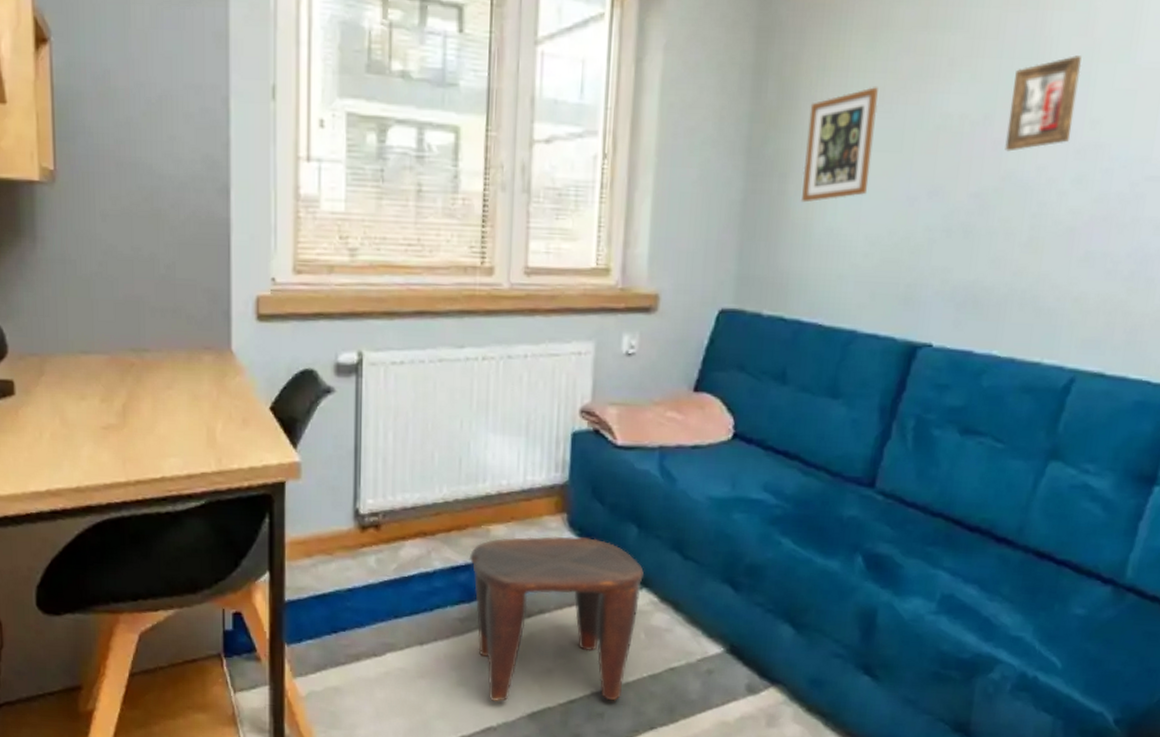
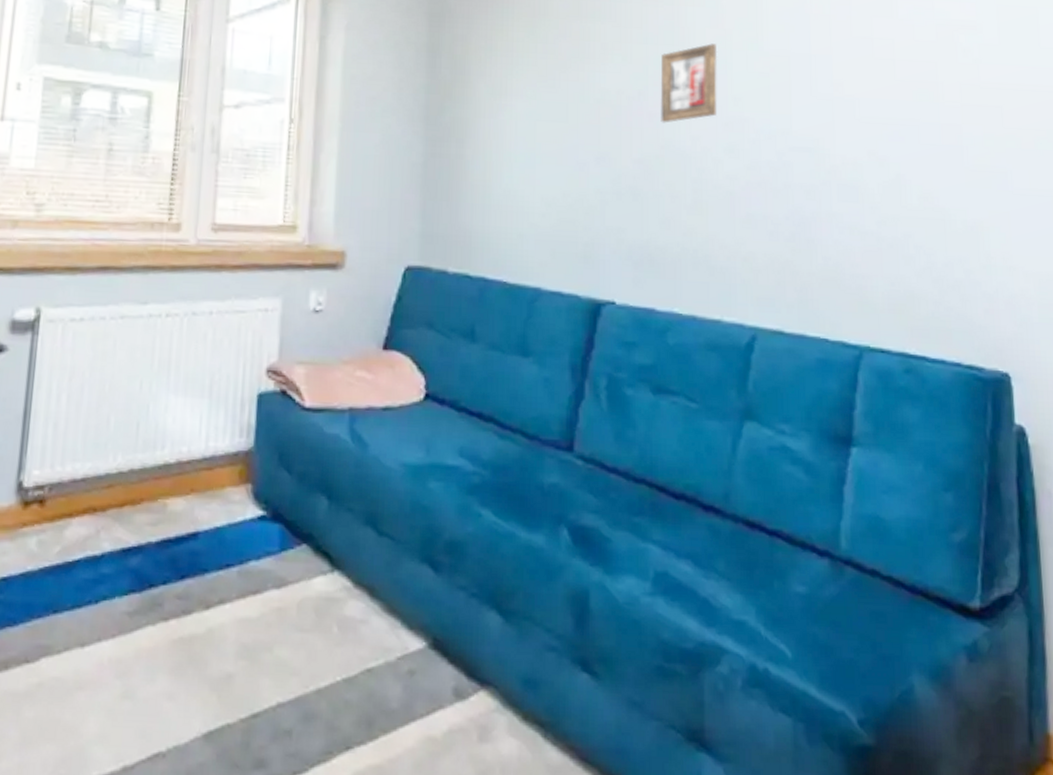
stool: present [469,536,644,702] -> none [142,510,335,719]
picture frame: present [800,87,878,203] -> none [478,65,542,166]

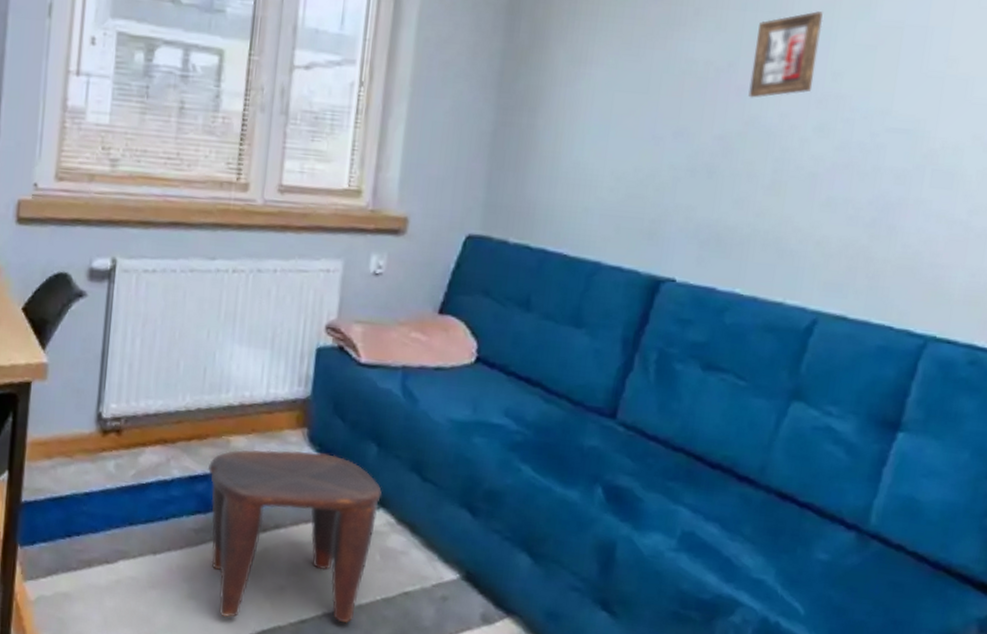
stool: none [142,510,335,719] -> present [207,450,382,624]

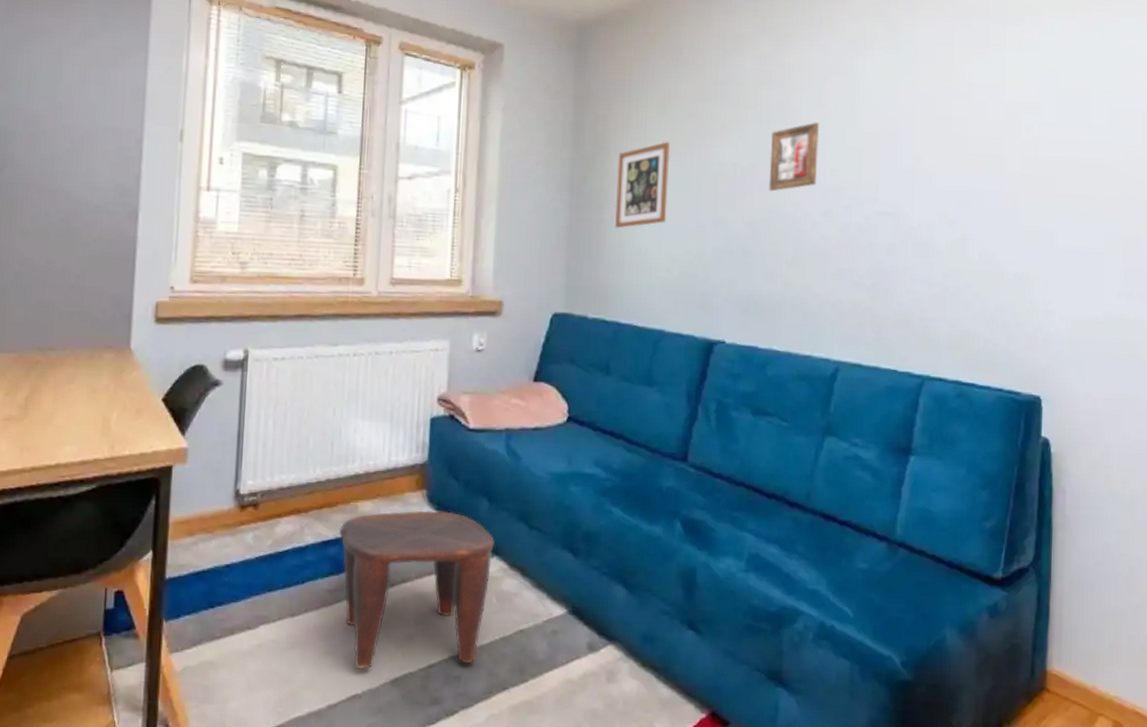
picture frame: none [549,31,627,137] -> present [614,142,670,229]

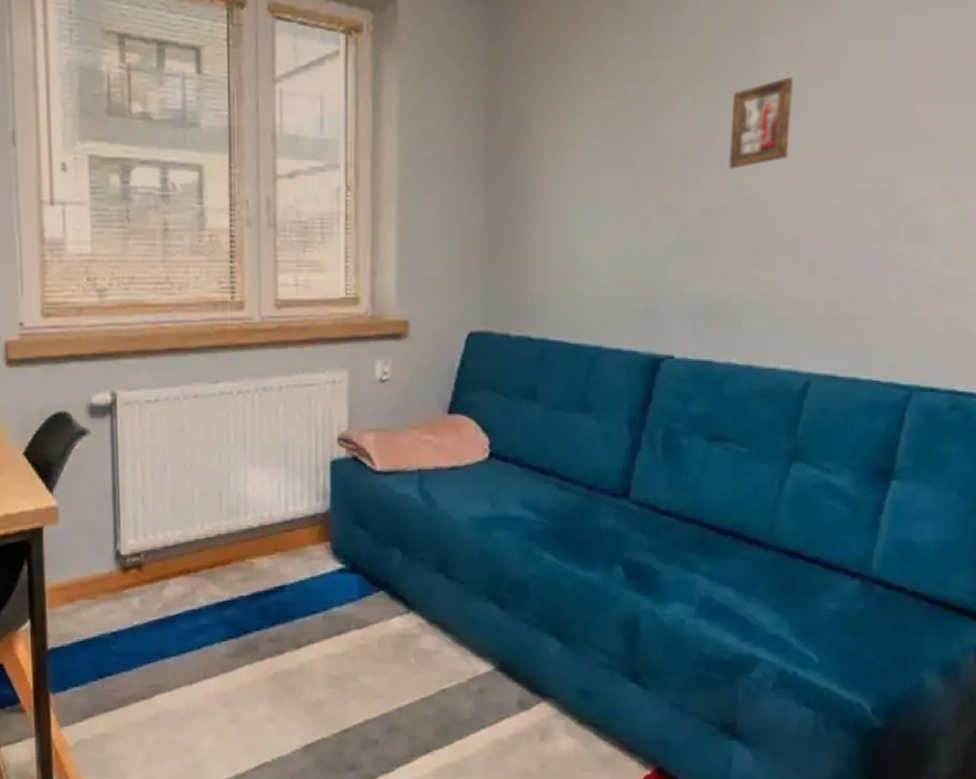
stool: present [338,510,494,670] -> none [234,565,410,737]
picture frame: present [614,142,670,229] -> none [539,113,607,226]

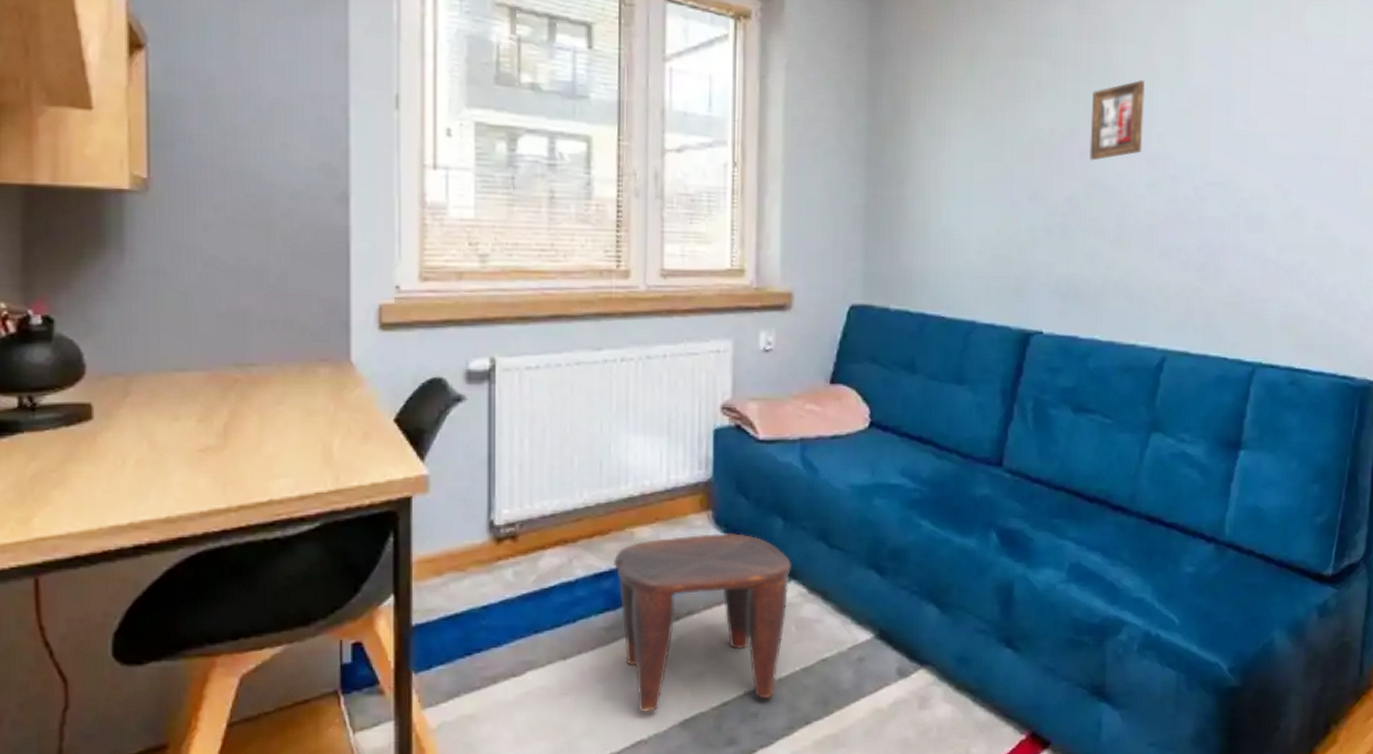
stool: none [234,565,410,737] -> present [613,533,791,713]

